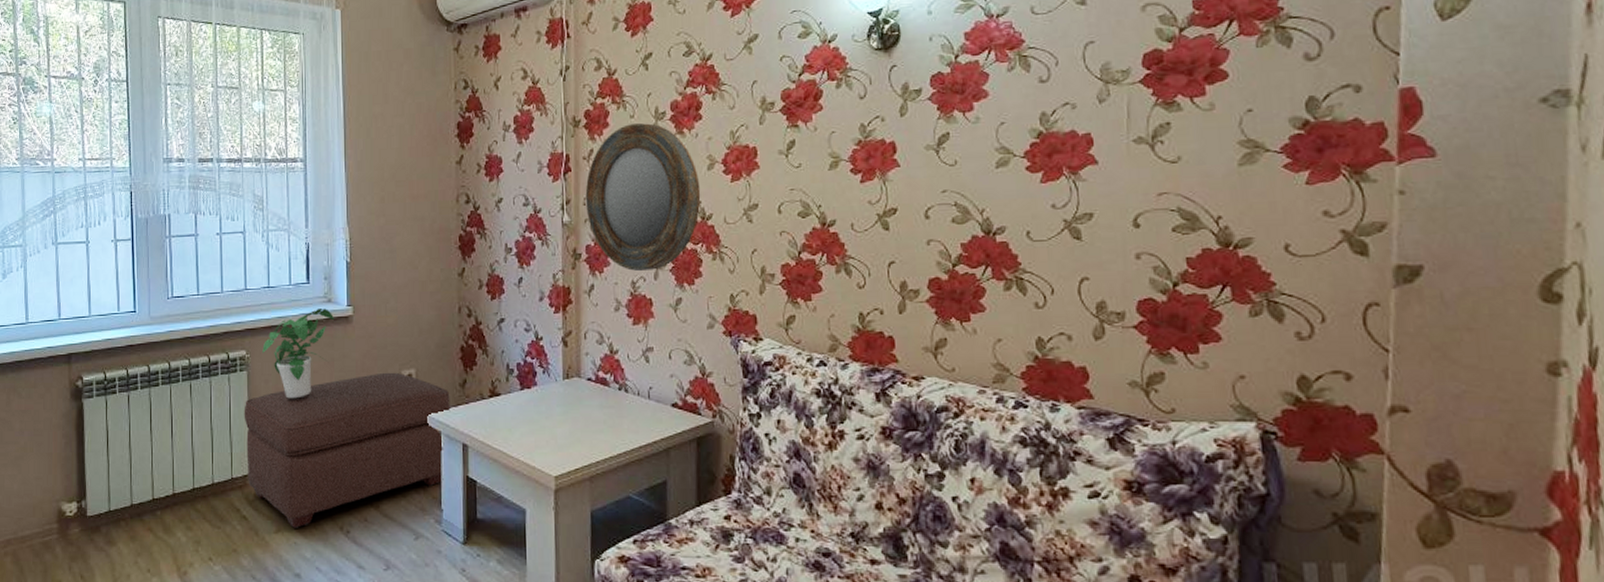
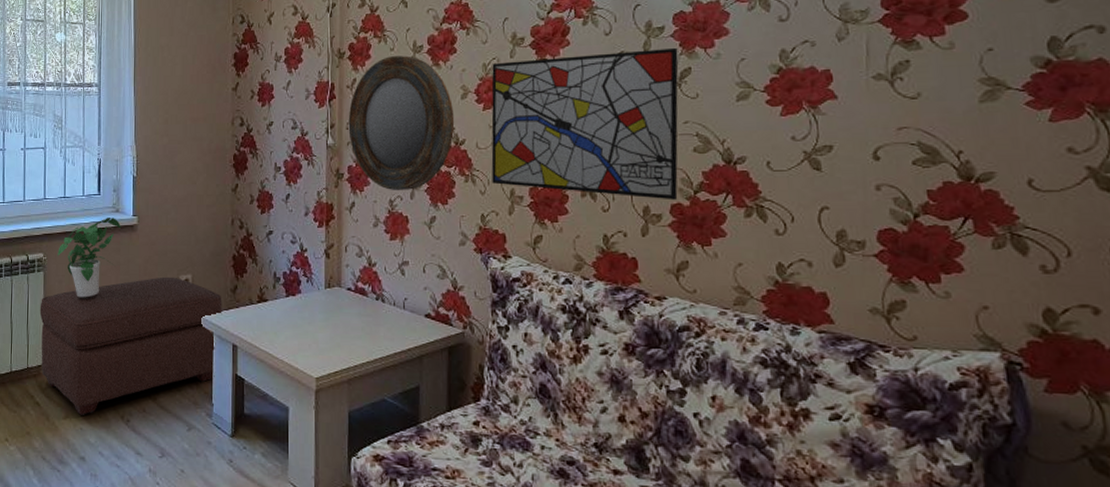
wall art: none [740,111,936,275] -> present [491,47,679,201]

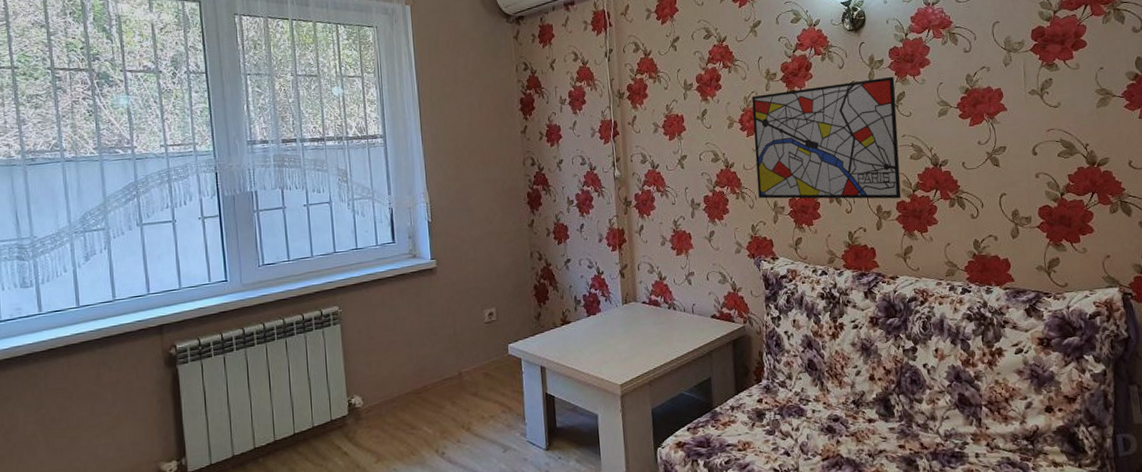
ottoman: present [39,276,222,415] -> none [339,312,528,457]
potted plant: present [57,218,122,298] -> none [354,263,420,345]
home mirror: present [348,55,455,191] -> none [631,93,725,212]

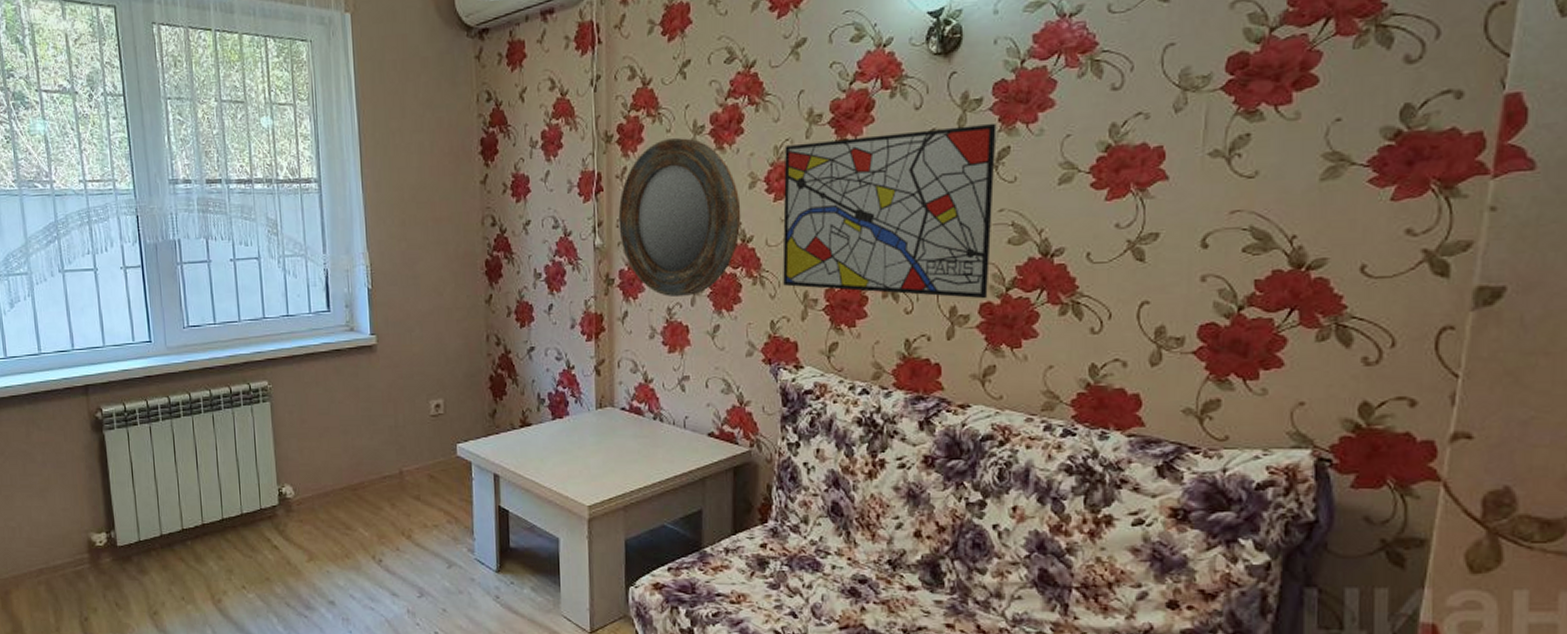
home mirror: none [631,93,725,212] -> present [618,138,741,298]

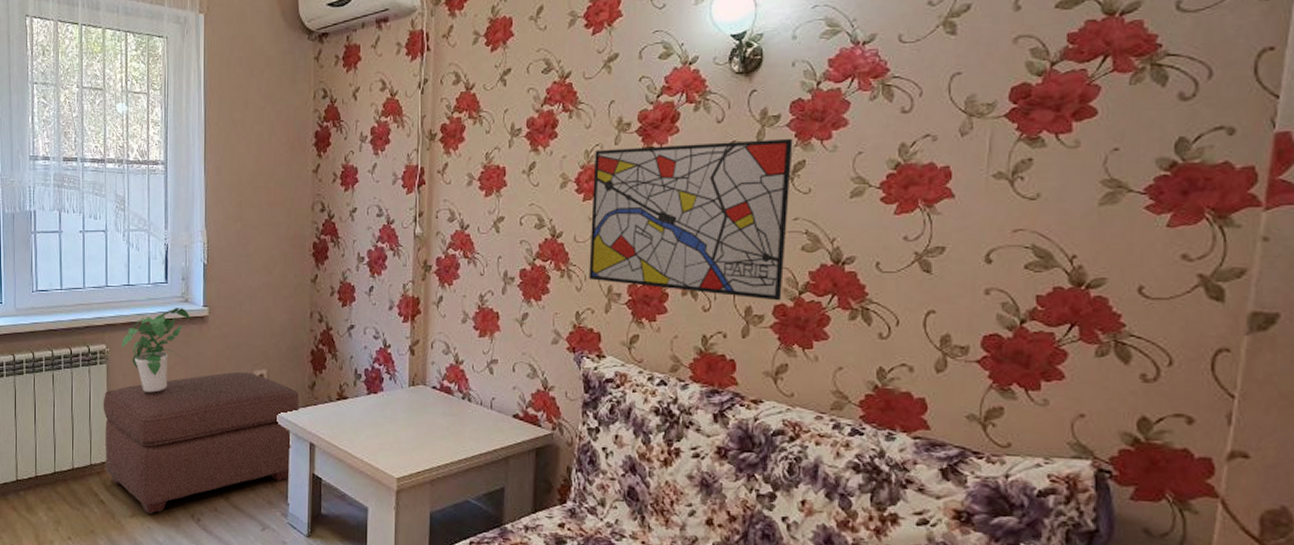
ottoman: none [269,402,481,557] -> present [103,371,299,514]
potted plant: none [284,337,358,430] -> present [121,308,191,393]
home mirror: present [618,138,741,298] -> none [438,139,552,286]

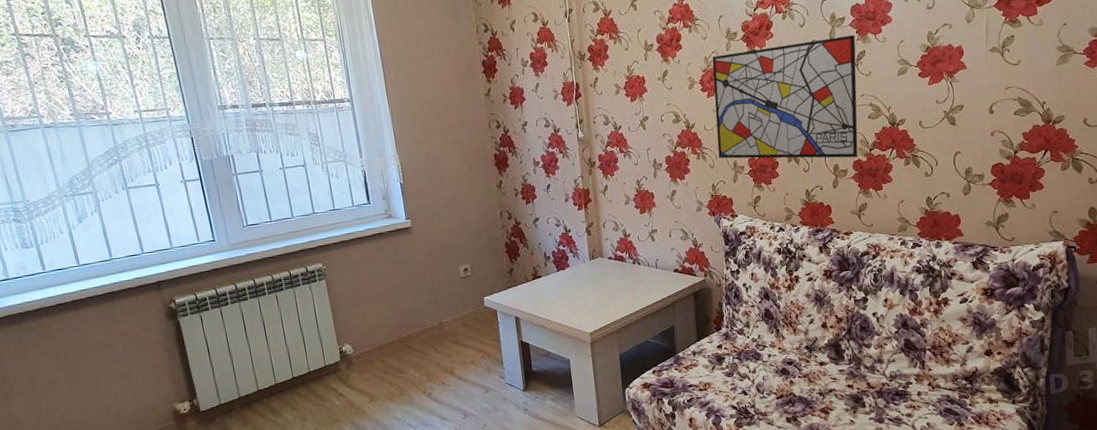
ottoman: present [103,371,299,514] -> none [327,268,503,397]
potted plant: present [121,308,191,393] -> none [336,223,397,298]

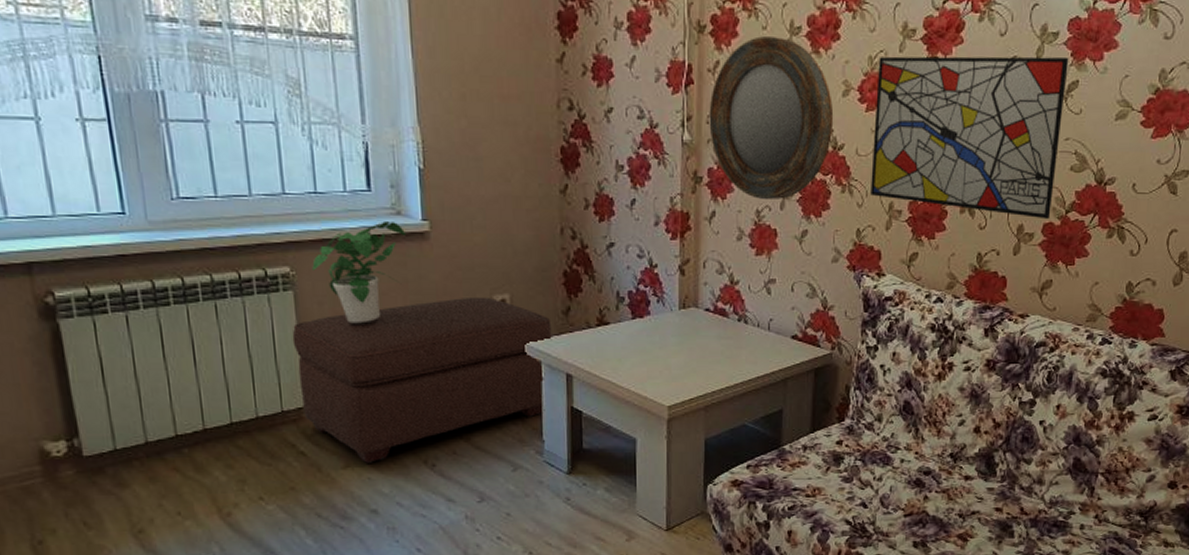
ottoman: none [327,268,503,397] -> present [292,296,552,463]
potted plant: none [336,223,397,298] -> present [312,222,407,324]
home mirror: none [594,54,685,173] -> present [709,36,834,200]

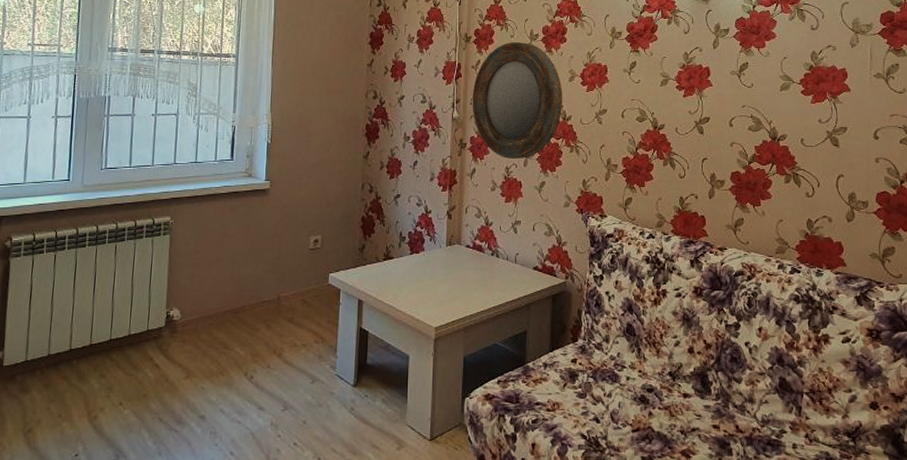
ottoman: present [292,296,552,463] -> none [163,238,350,374]
potted plant: present [312,222,407,324] -> none [185,182,254,260]
wall art: present [870,56,1069,220] -> none [592,46,739,169]

